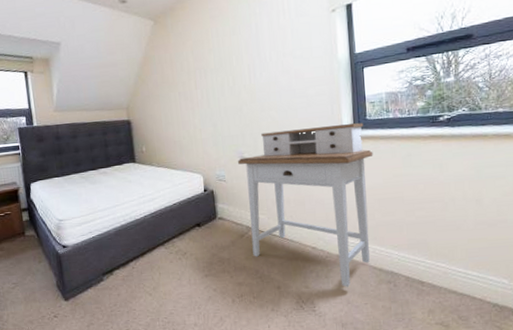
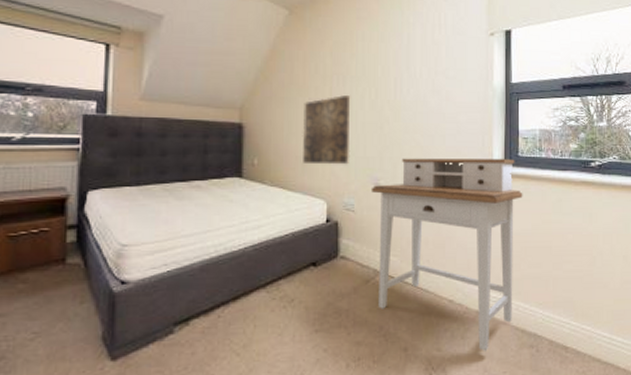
wall art: none [175,86,218,147] -> present [302,95,351,165]

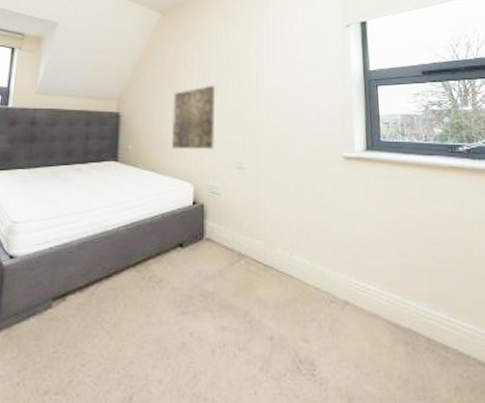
desk: present [370,158,523,351] -> none [234,143,388,345]

